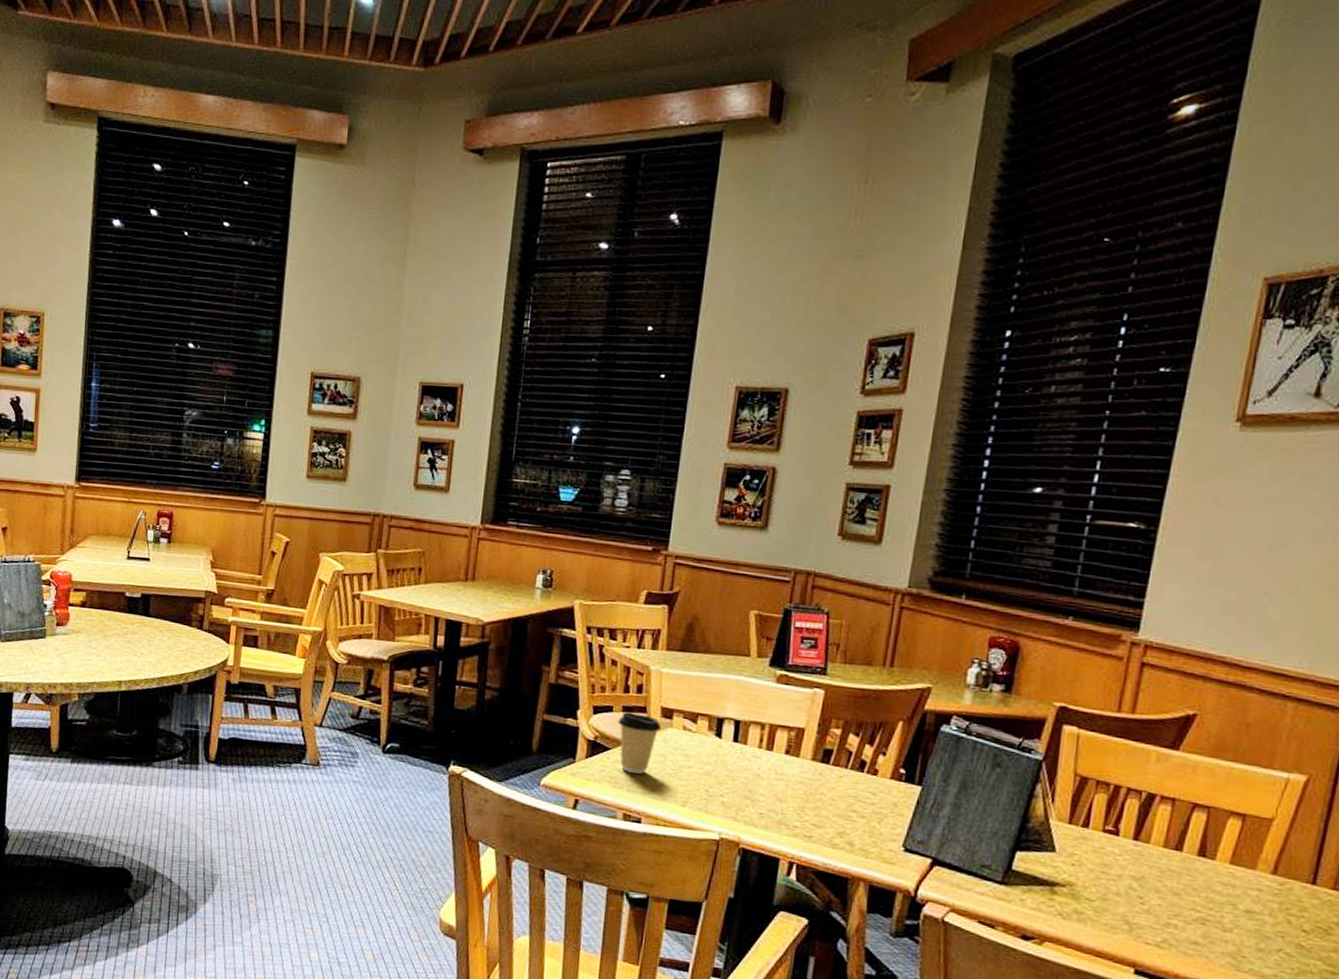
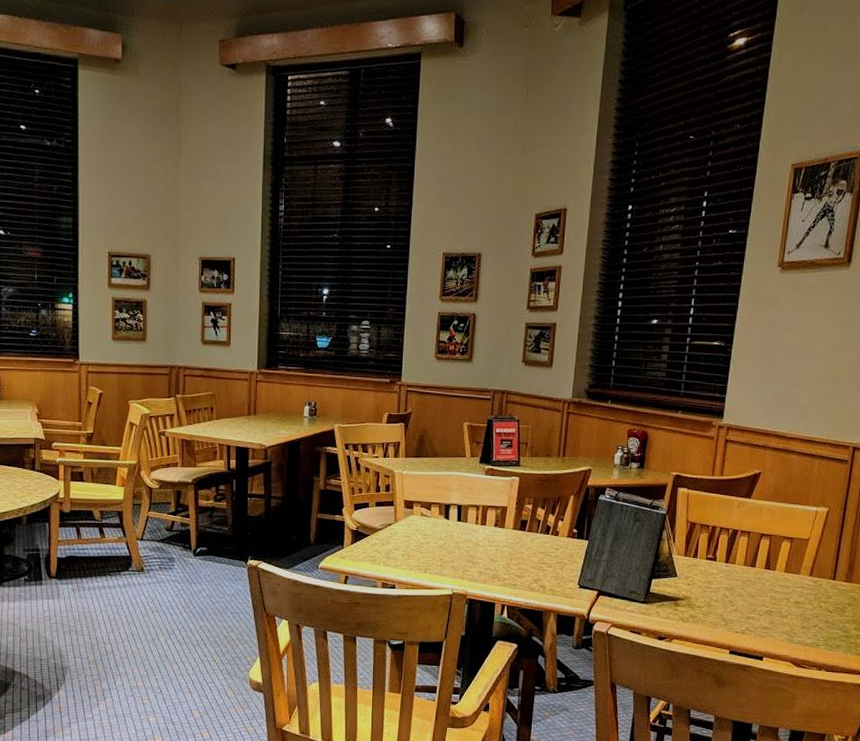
coffee cup: present [618,711,662,774] -> none [373,505,405,552]

